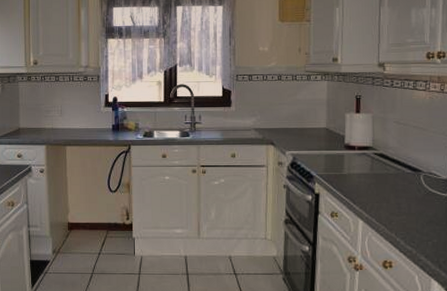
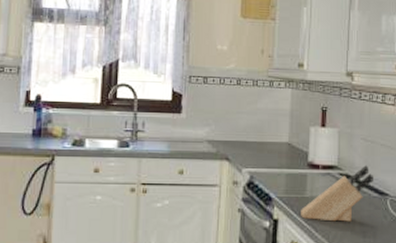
knife block: none [340,145,407,195] -> present [301,165,373,222]

